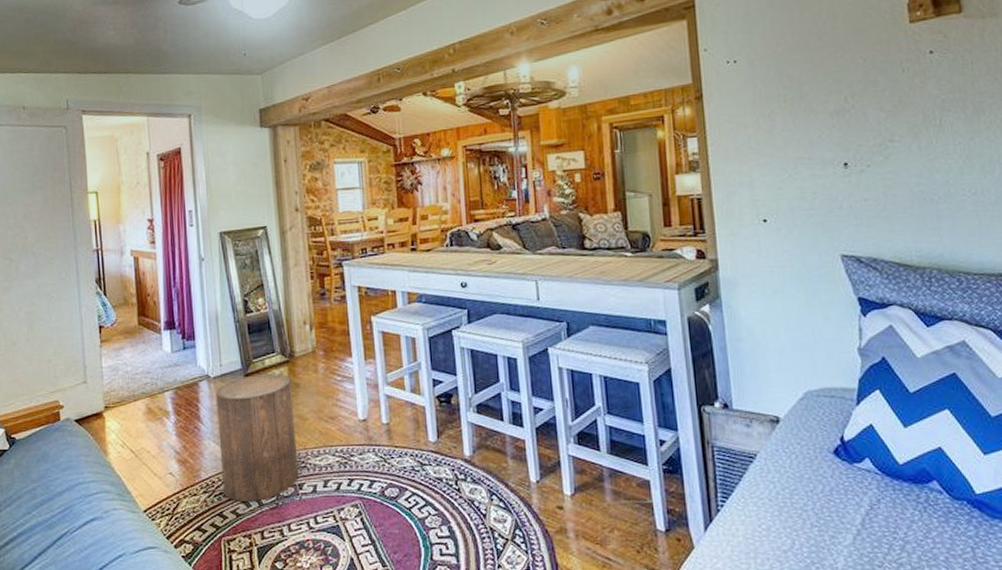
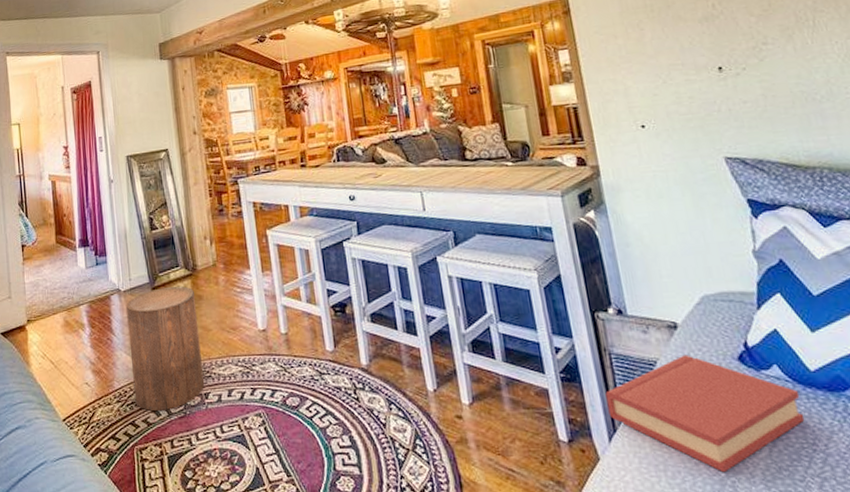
hardback book: none [705,448,889,560] -> present [605,354,805,473]

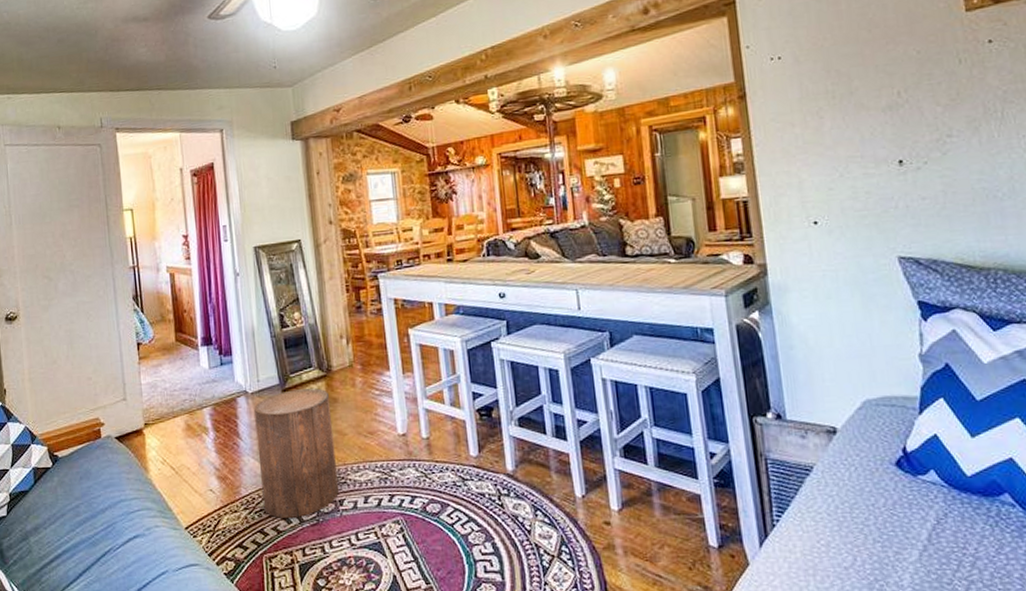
hardback book: present [605,354,805,473] -> none [759,460,958,577]

